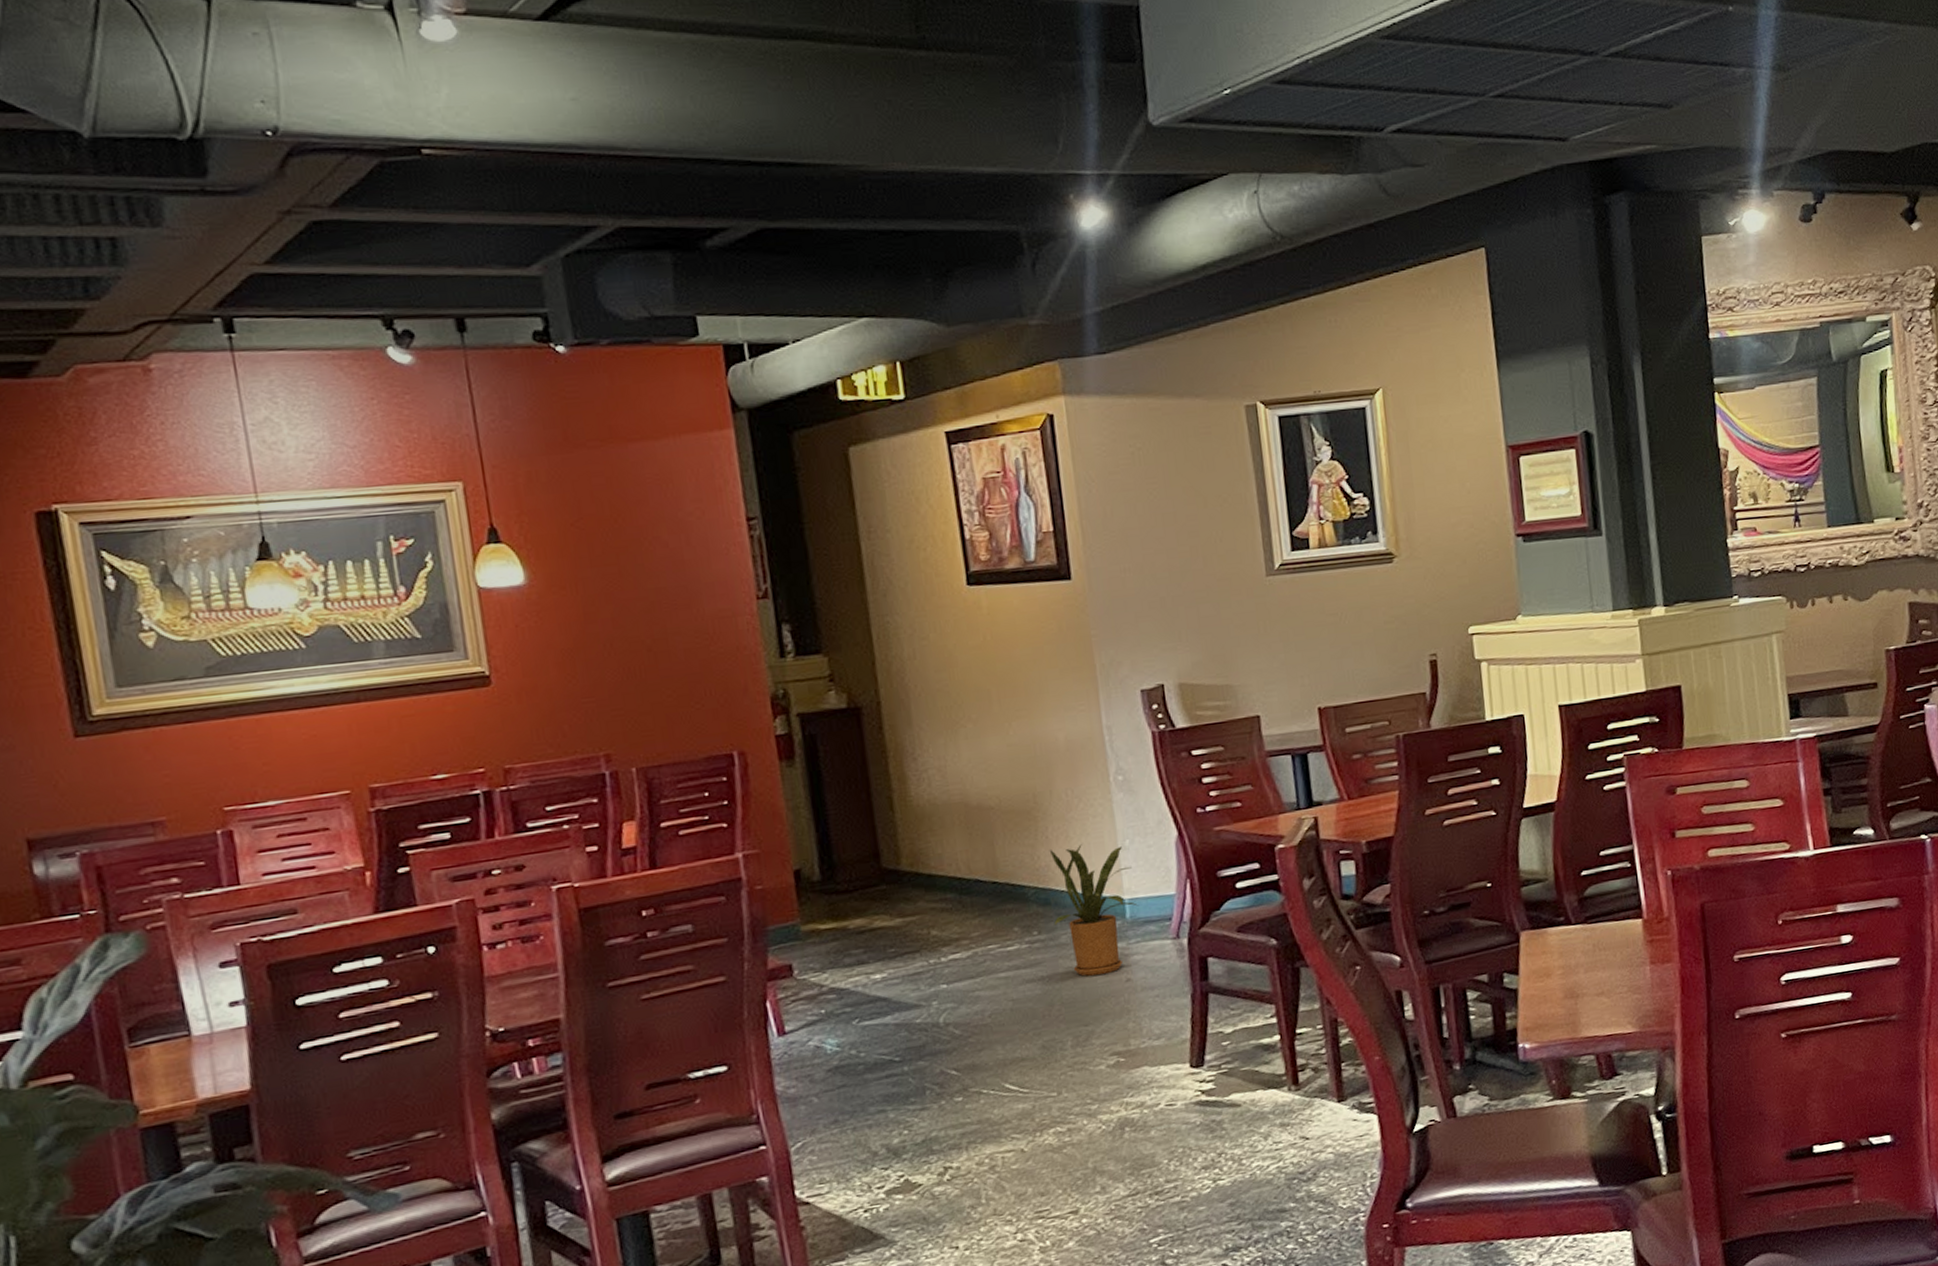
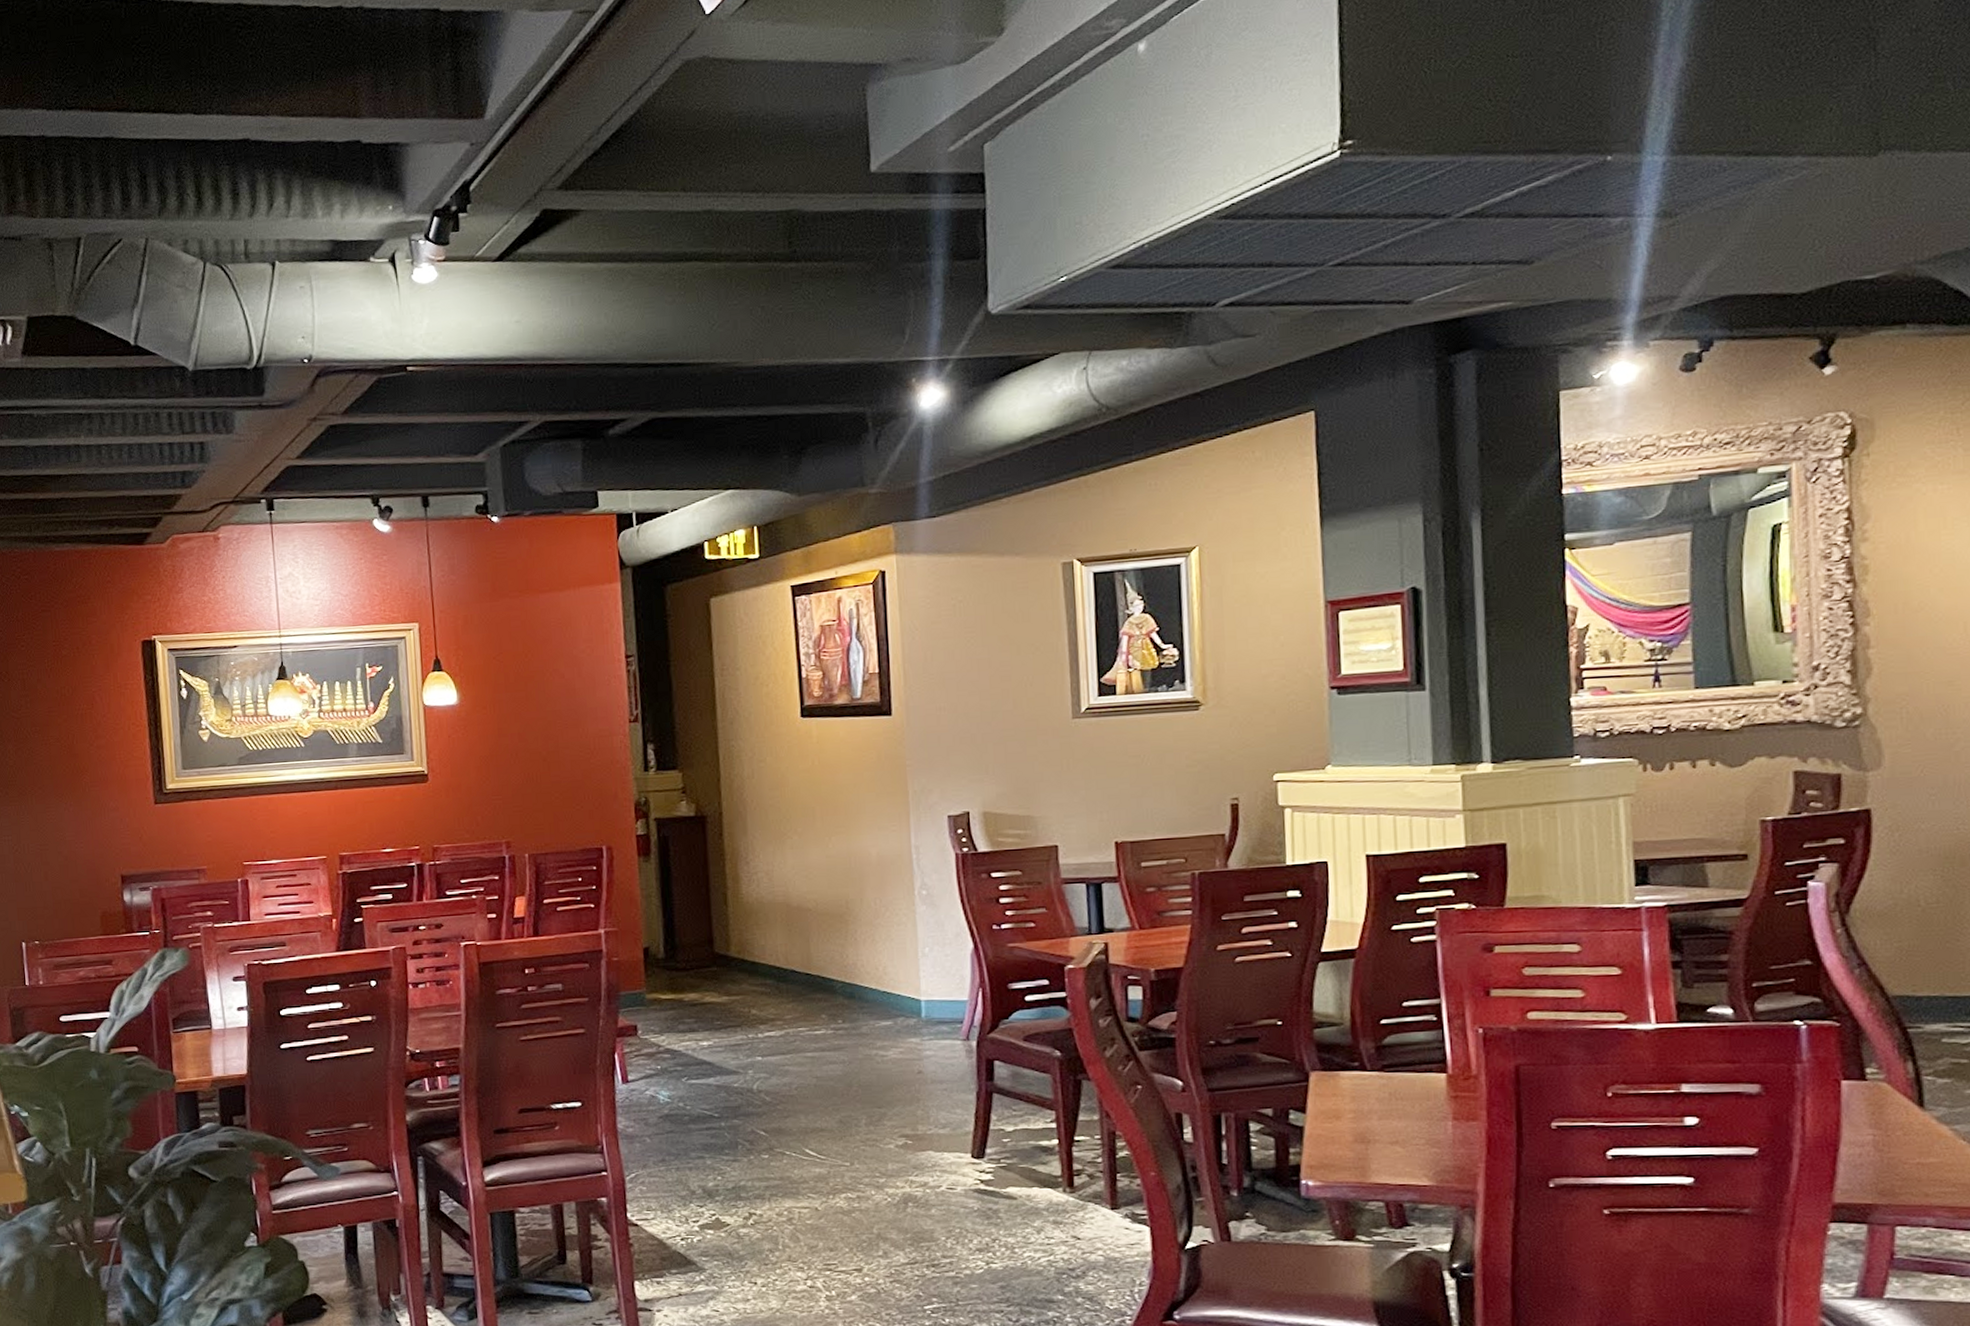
house plant: present [1049,844,1139,976] -> none [857,948,934,1064]

